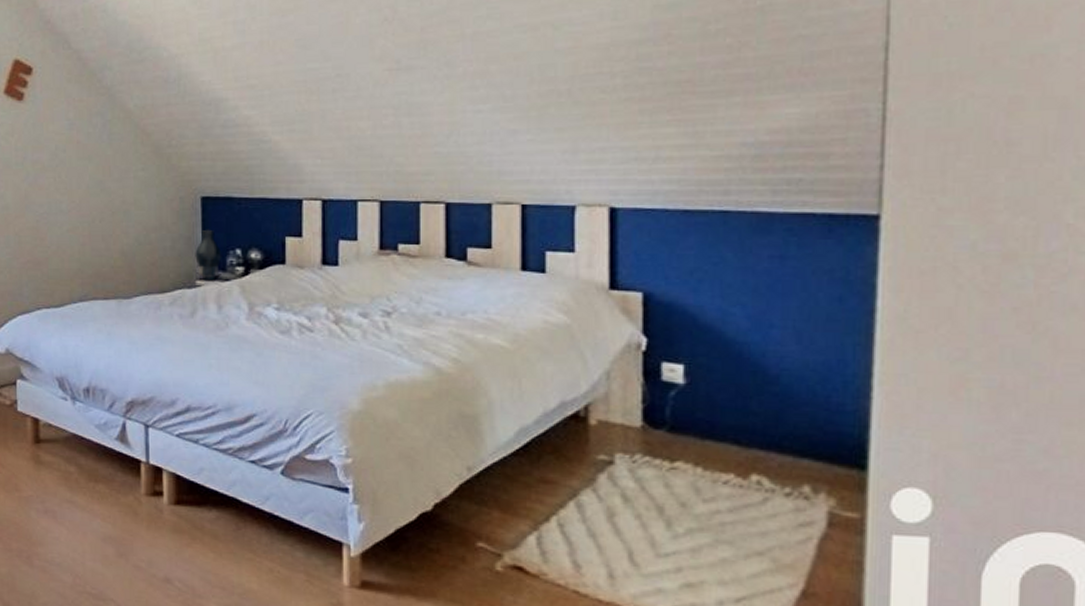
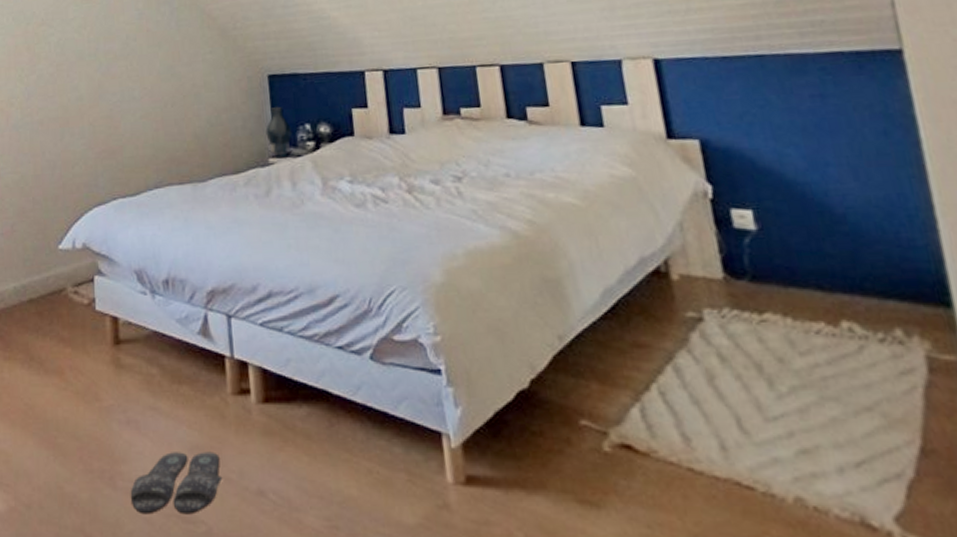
slippers: none [45,540,132,593] -> present [130,452,223,515]

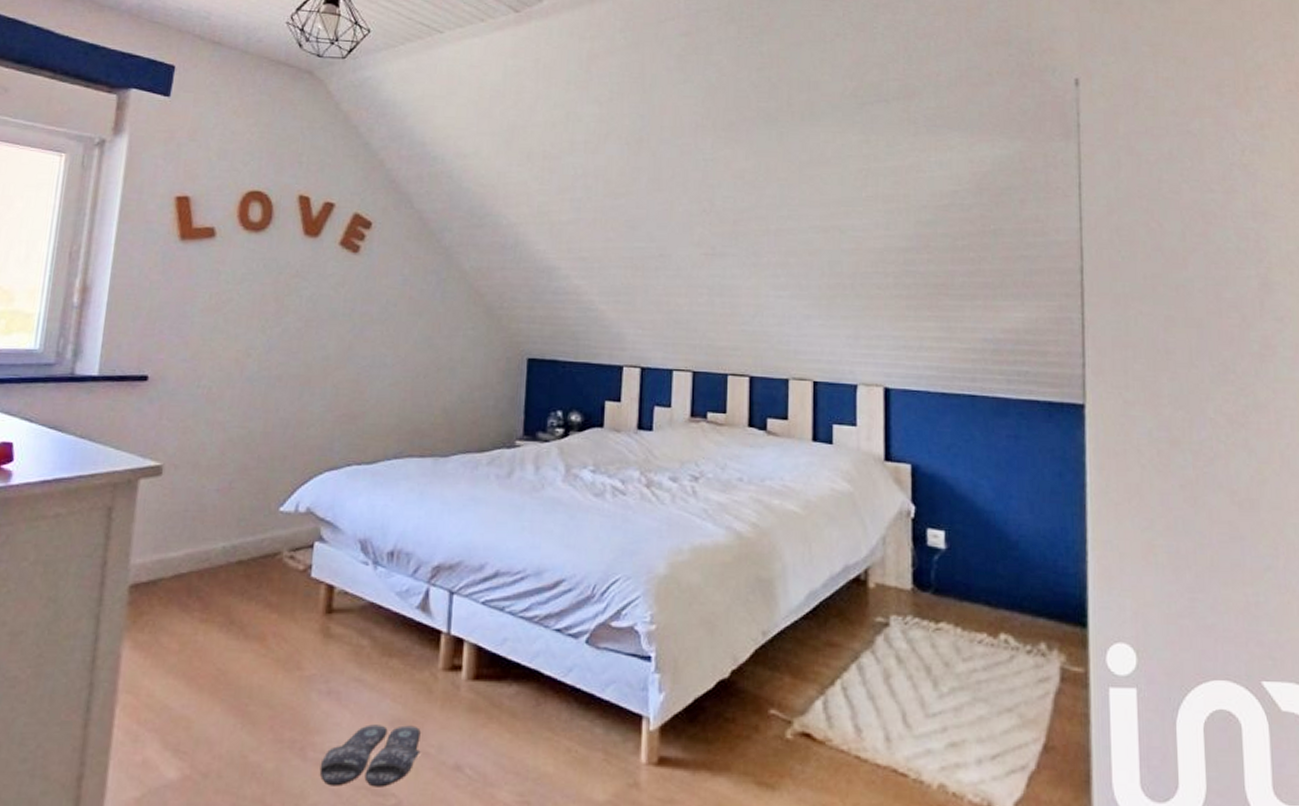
vase: present [265,107,293,158] -> none [516,391,544,442]

